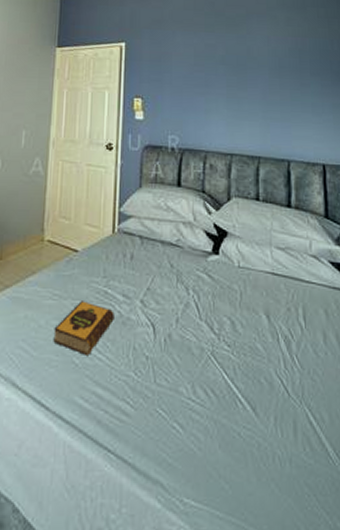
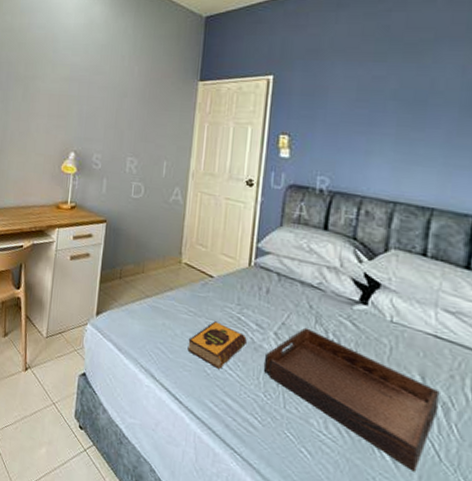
serving tray: none [132,289,282,415] -> present [263,327,440,472]

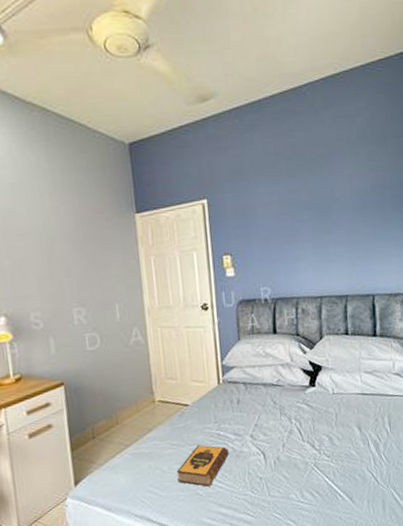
serving tray: present [263,327,440,472] -> none [246,421,372,500]

